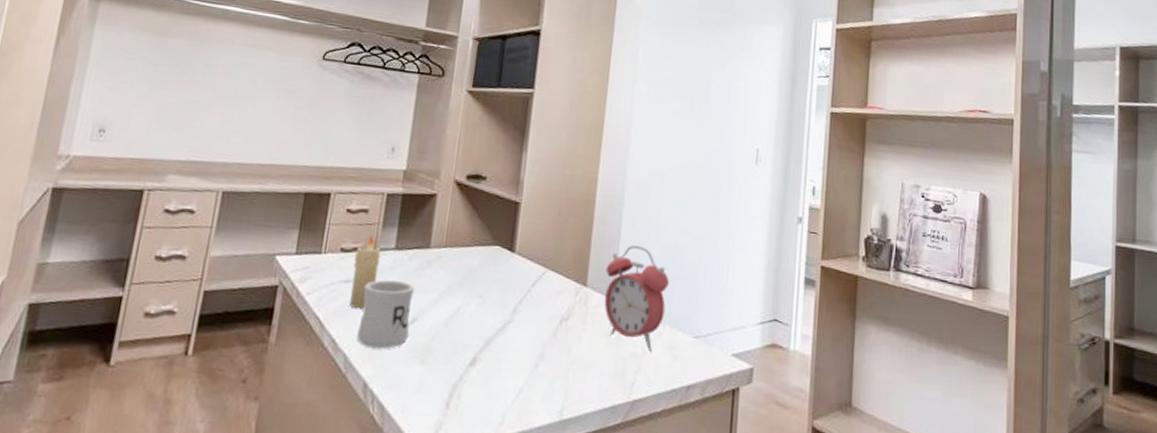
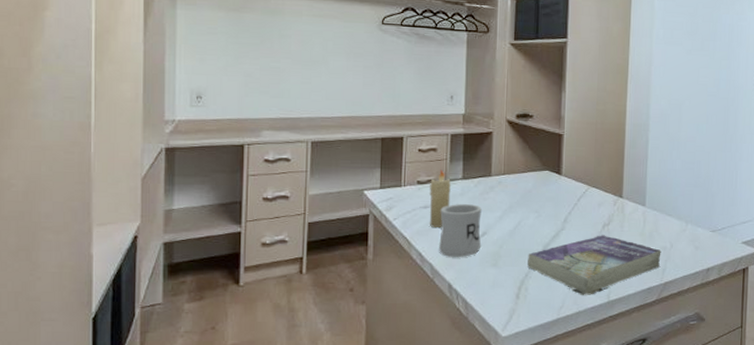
book: none [463,332,631,411] -> present [527,235,661,295]
alarm clock: present [604,245,669,352] -> none [637,163,689,245]

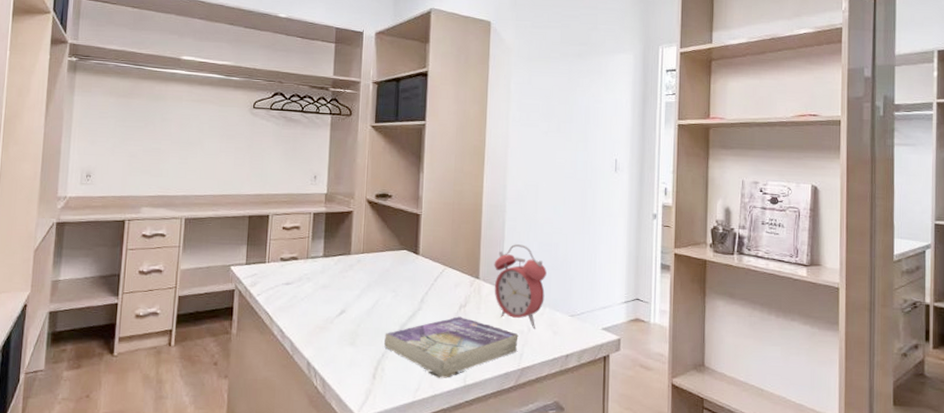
candle: present [430,169,451,227] -> none [291,247,312,304]
mug: present [439,204,482,257] -> none [299,281,341,335]
alarm clock: none [637,163,689,245] -> present [494,244,547,329]

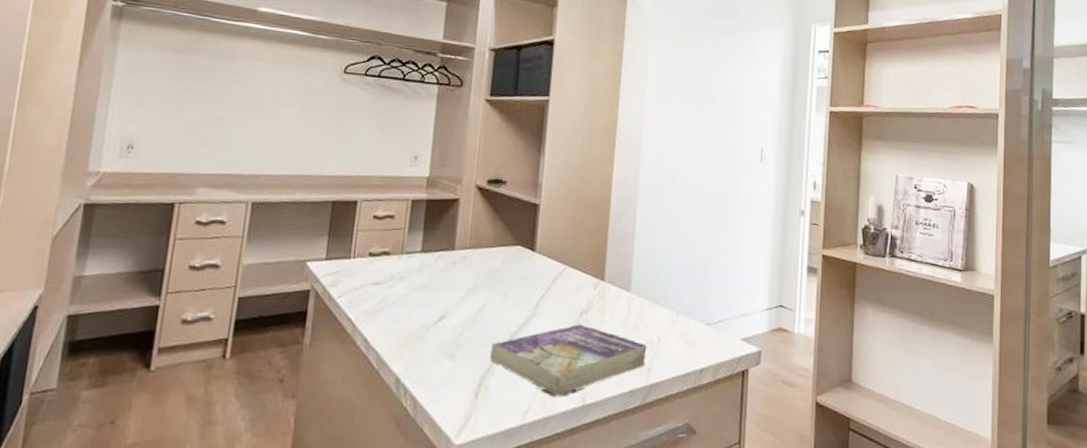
alarm clock: present [494,244,547,329] -> none [621,241,682,340]

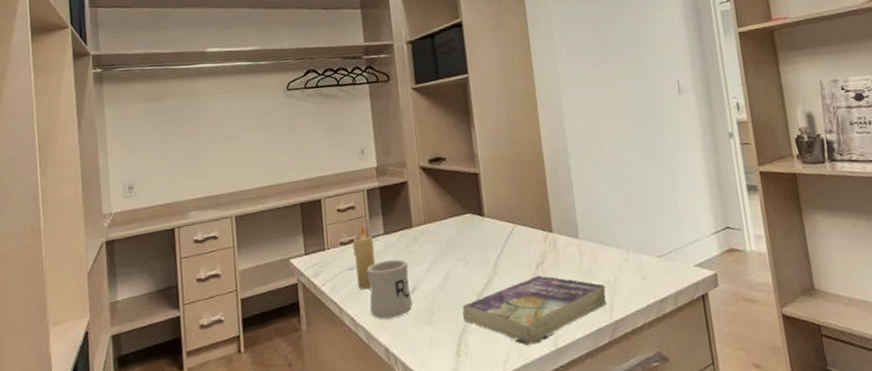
candle: none [380,240,408,308] -> present [352,227,376,289]
mug: none [388,281,441,345] -> present [366,259,413,319]

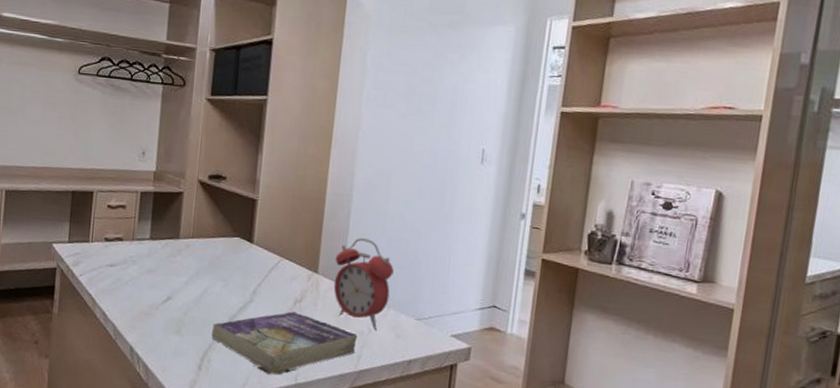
candle: present [352,227,376,289] -> none [115,227,138,288]
mug: present [366,259,413,319] -> none [122,264,168,321]
alarm clock: none [565,188,627,277] -> present [333,238,394,331]

